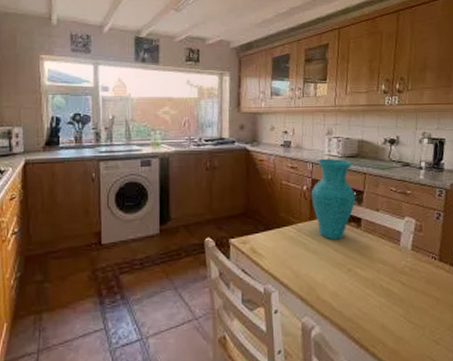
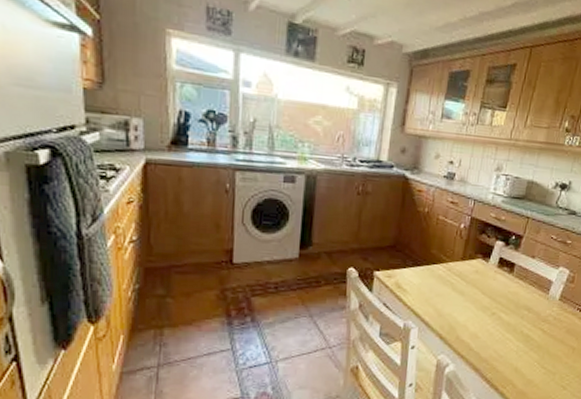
vase: present [311,158,356,240] -> none [467,196,517,283]

